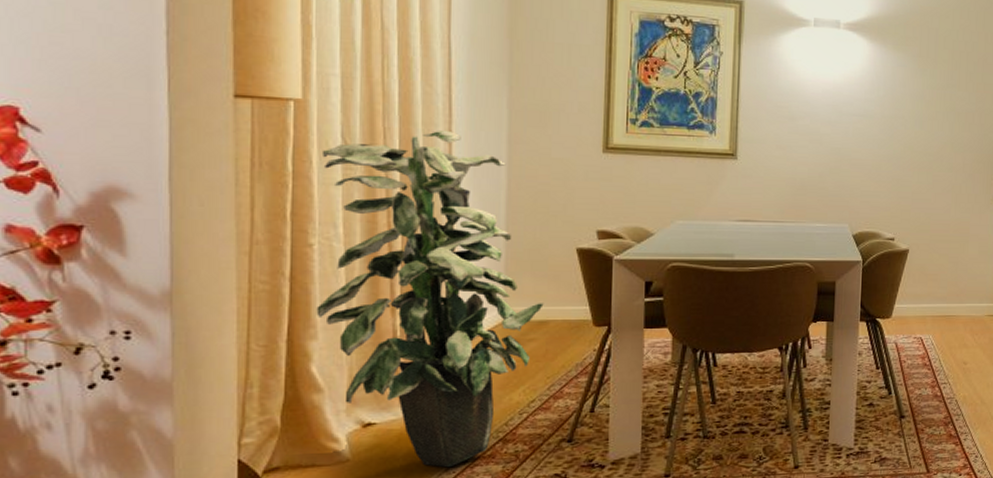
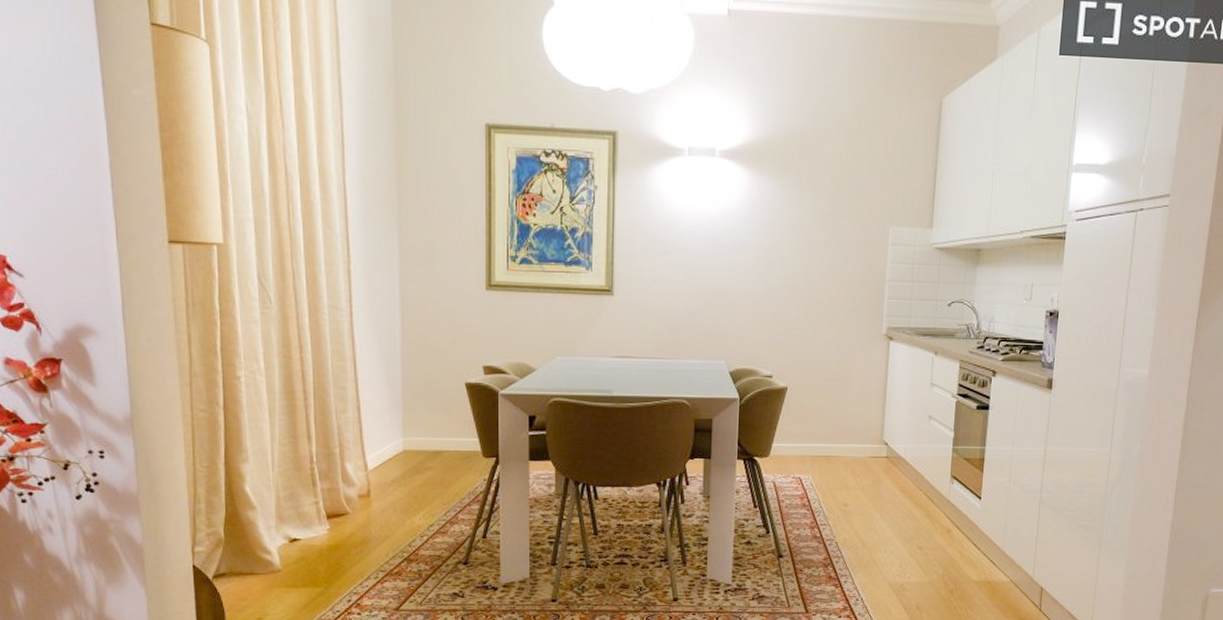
indoor plant: present [316,130,544,468] -> none [242,270,438,582]

